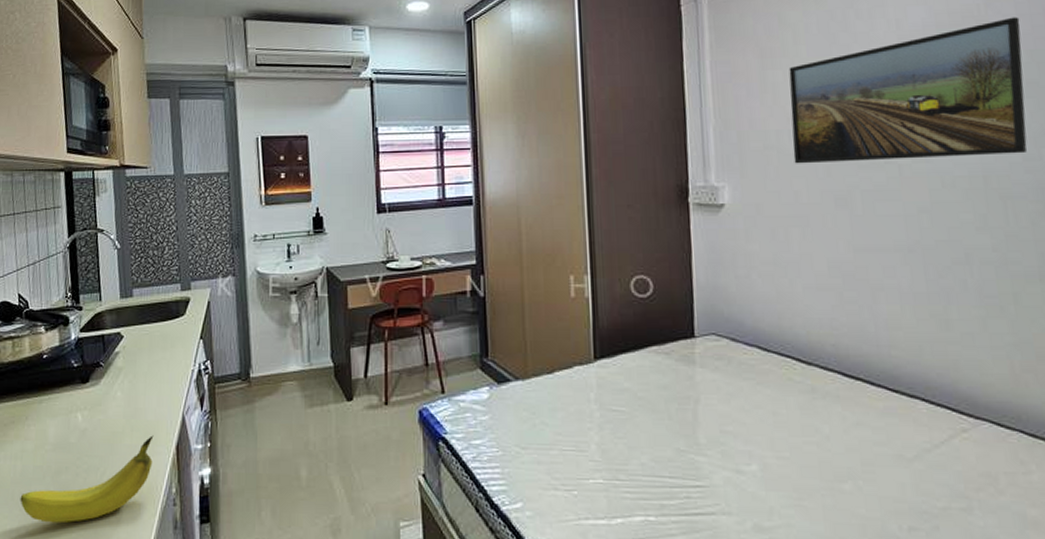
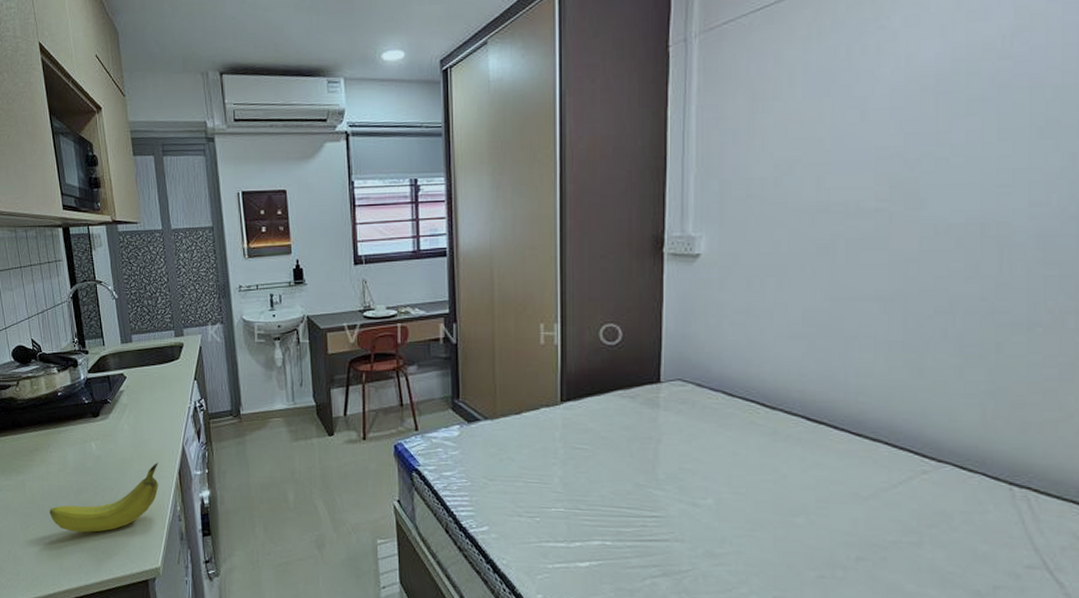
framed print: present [789,17,1027,164] -> none [777,48,1050,213]

